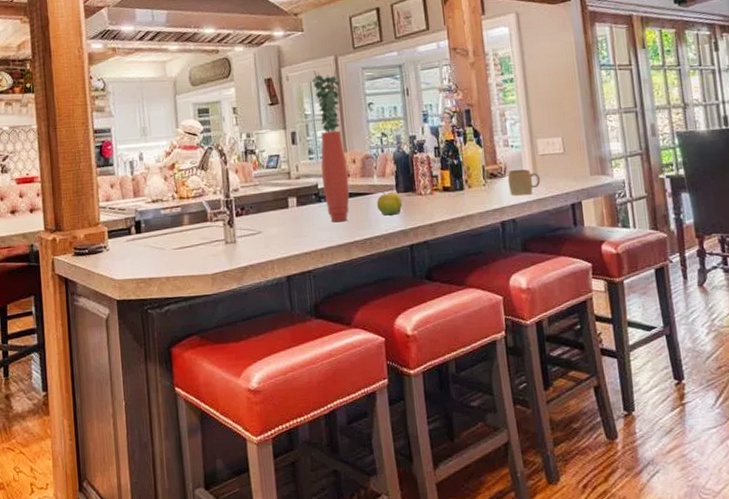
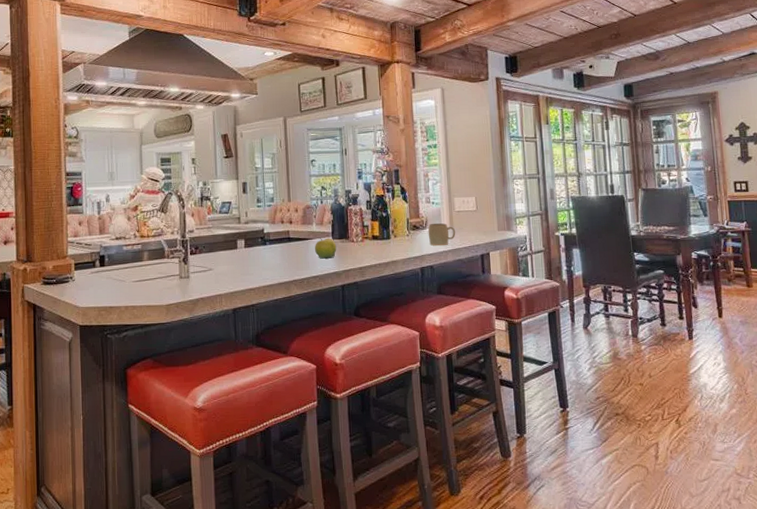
vase: present [312,69,350,223] -> none [263,129,292,263]

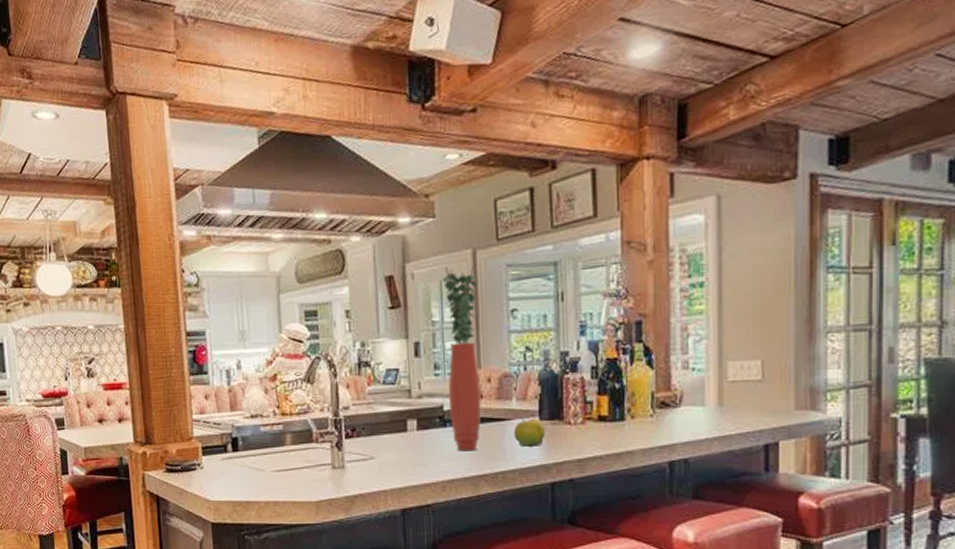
vase: none [263,129,292,263] -> present [443,266,482,451]
mug: present [428,223,456,246] -> none [683,399,727,432]

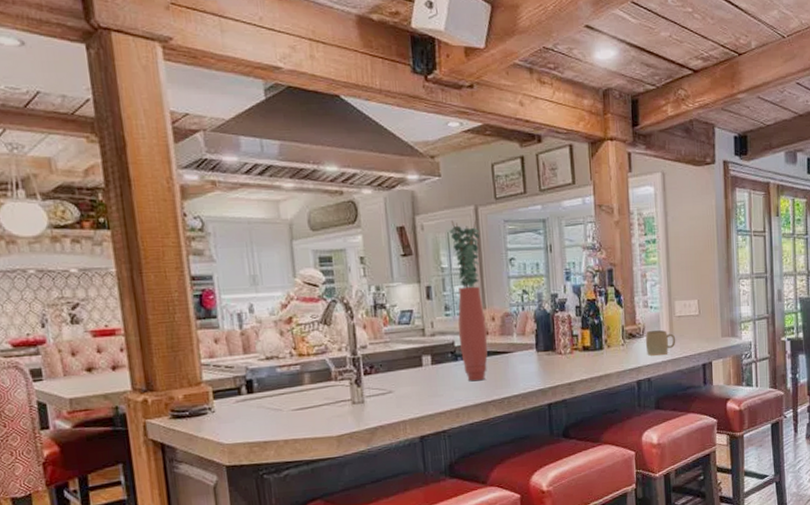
fruit: present [513,418,546,447] -> none [515,350,542,375]
mug: none [683,399,727,432] -> present [645,330,676,356]

